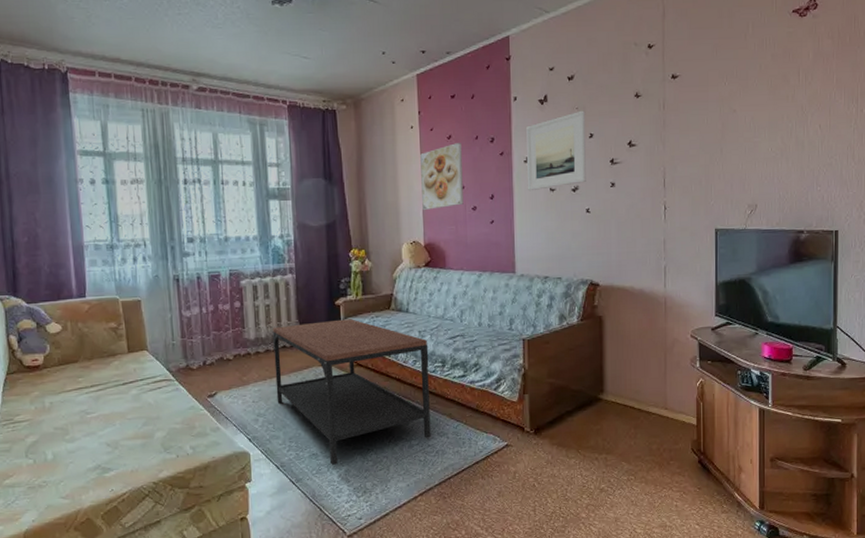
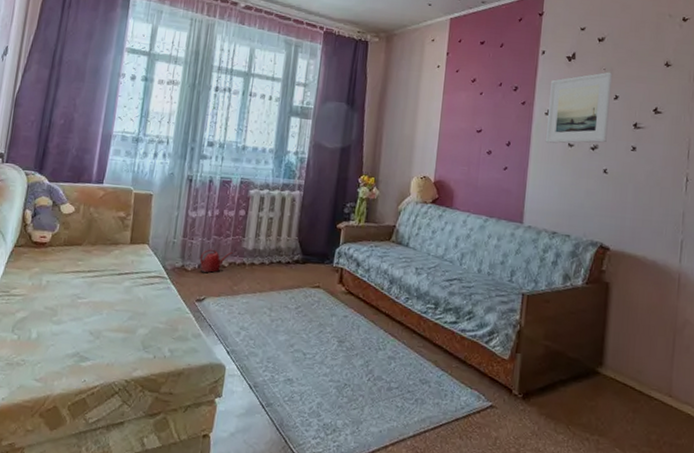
watering can: none [203,344,235,368] -> present [199,249,233,273]
coffee table: present [272,319,431,465] -> none [262,241,424,395]
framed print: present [420,143,464,210] -> none [437,87,485,148]

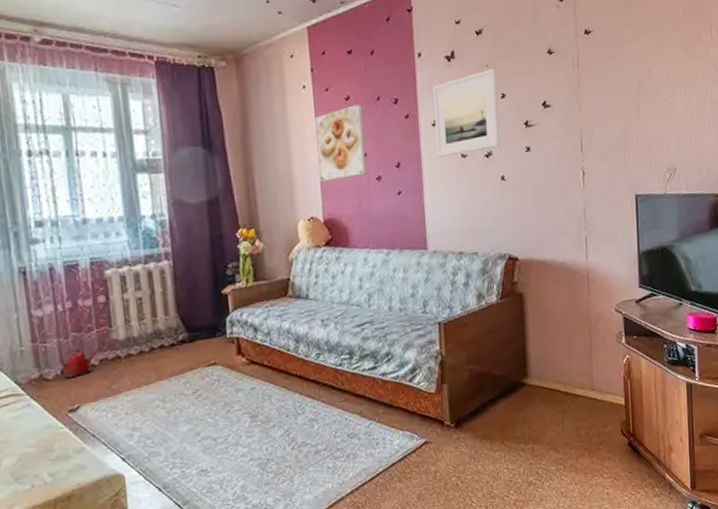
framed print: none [437,87,485,148] -> present [315,105,367,181]

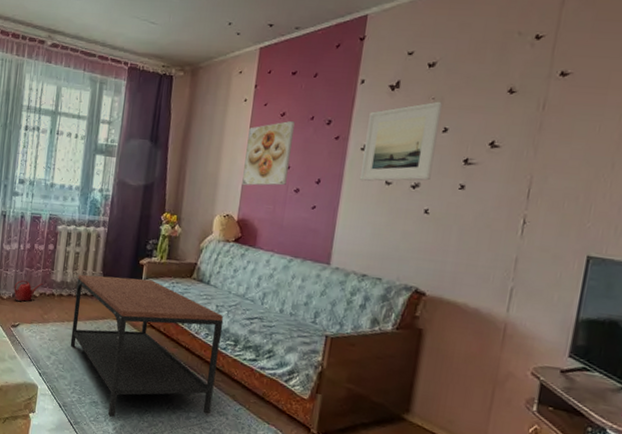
coffee table: none [146,309,340,481] -> present [70,274,224,417]

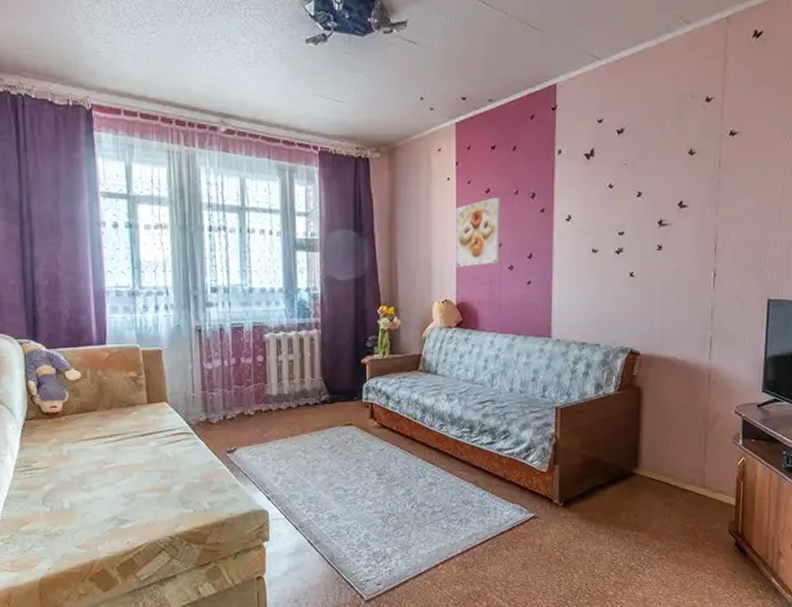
watering can: present [14,279,43,302] -> none [223,399,257,423]
coffee table: present [70,274,224,417] -> none [295,378,456,528]
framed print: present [359,101,444,182] -> none [568,167,635,252]

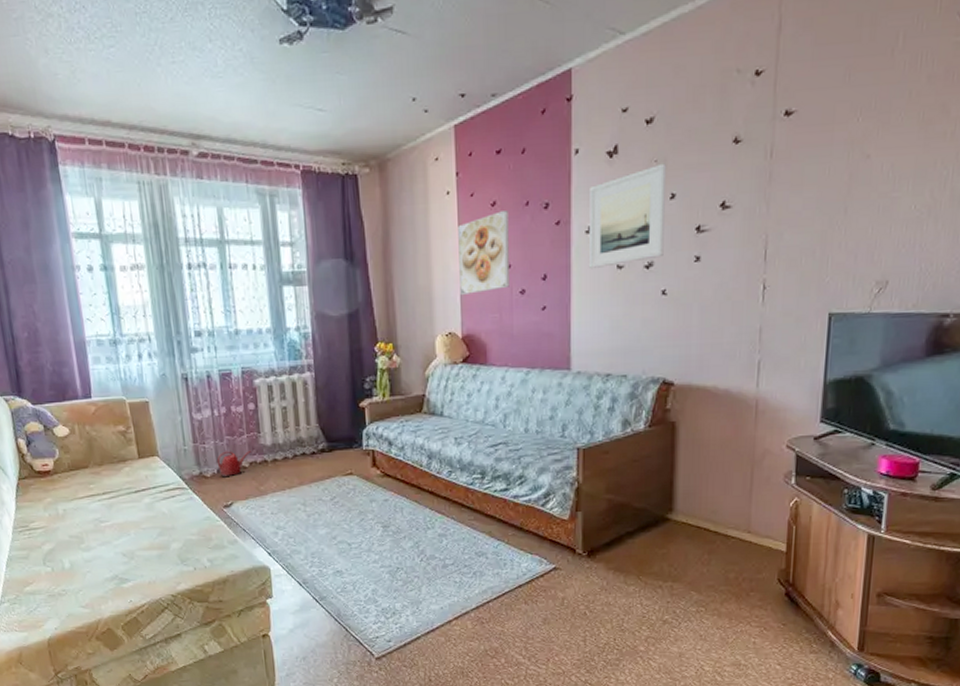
watering can: none [223,399,257,423] -> present [216,450,251,476]
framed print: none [568,167,635,252] -> present [588,163,667,270]

